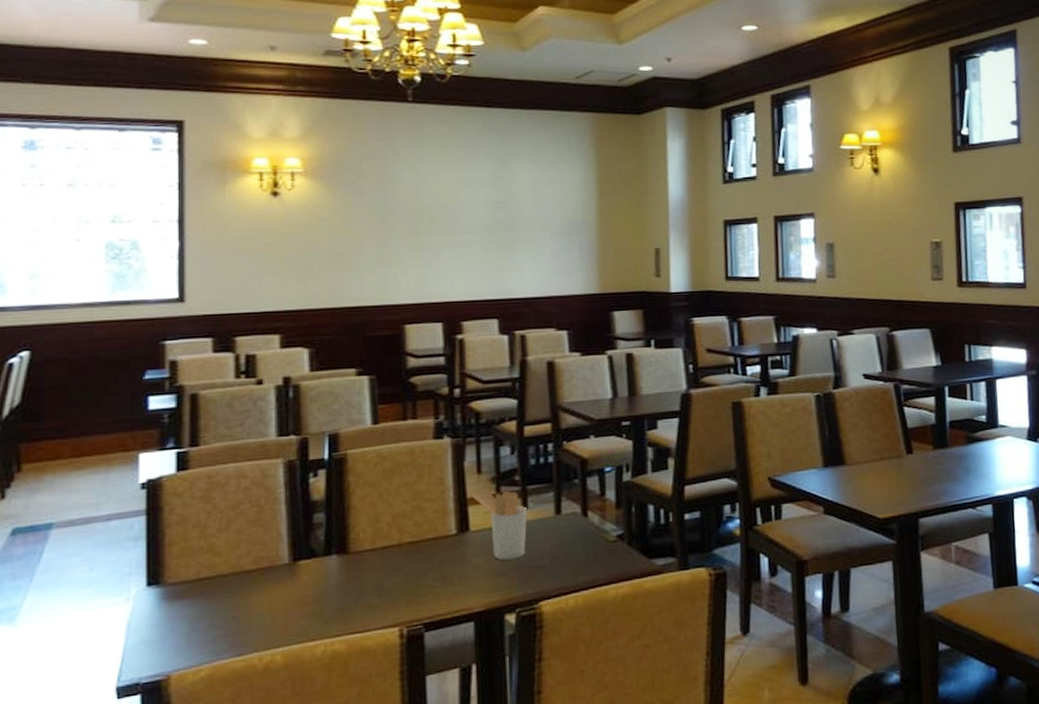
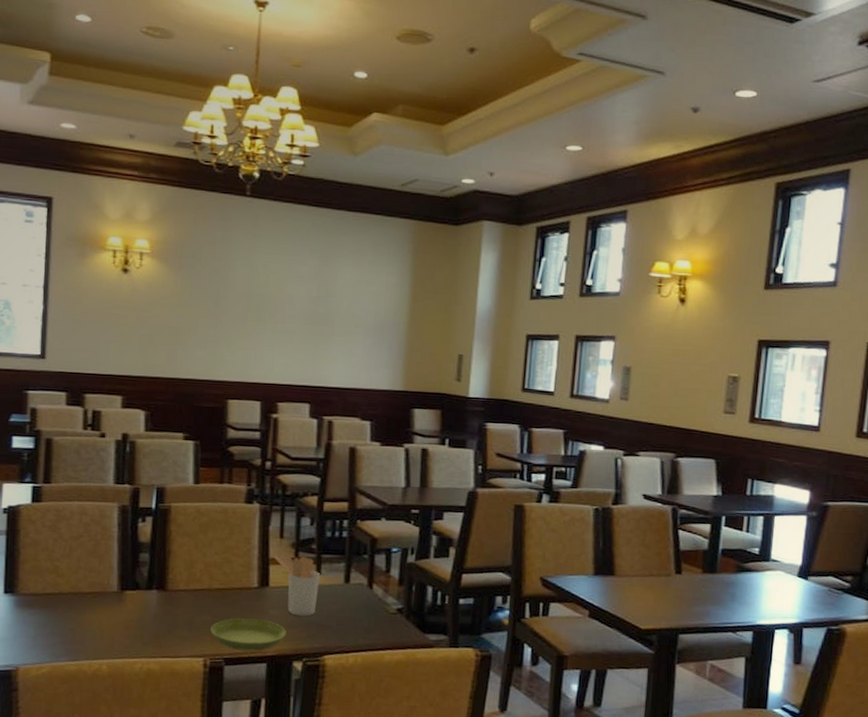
saucer: none [405,570,494,611] -> present [211,618,286,651]

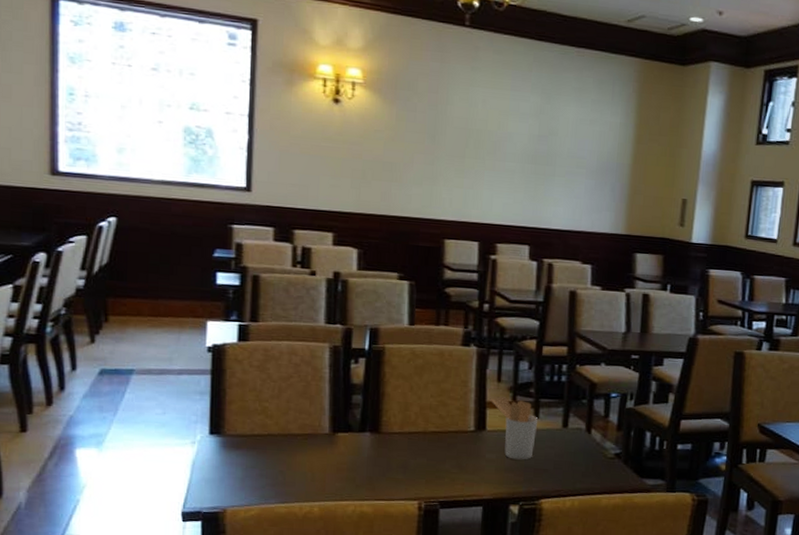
saucer: present [211,618,286,651] -> none [426,461,503,495]

